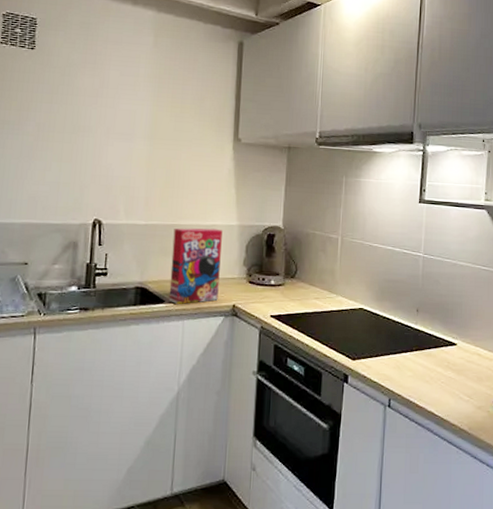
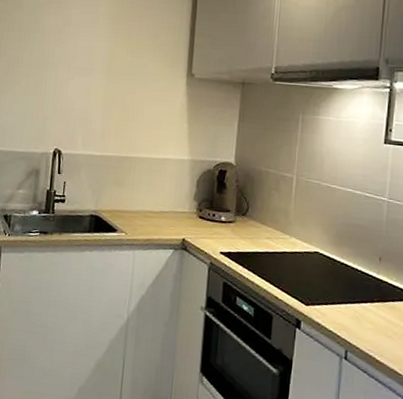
cereal box: present [168,228,222,304] -> none [121,160,174,235]

